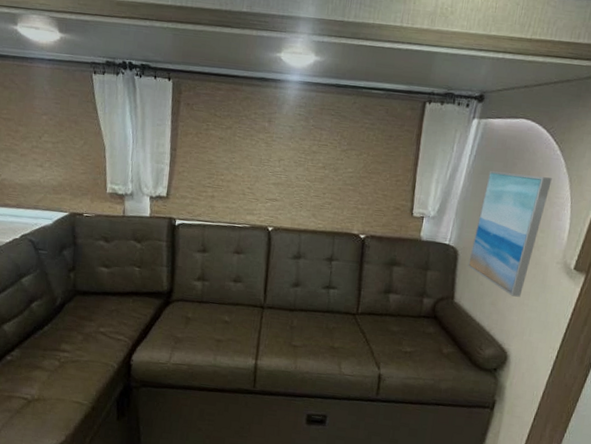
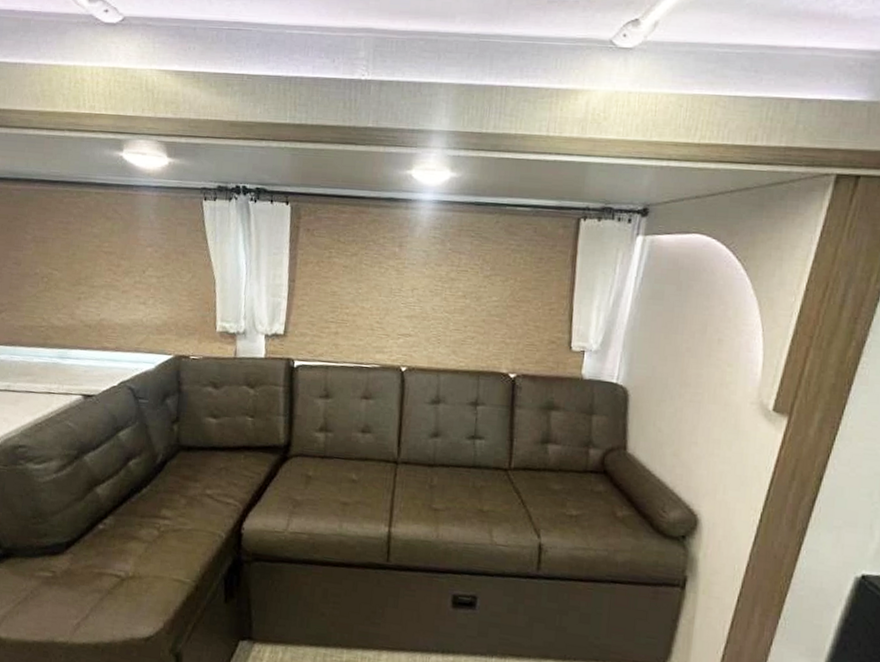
wall art: present [467,171,552,297] -> none [640,295,737,446]

